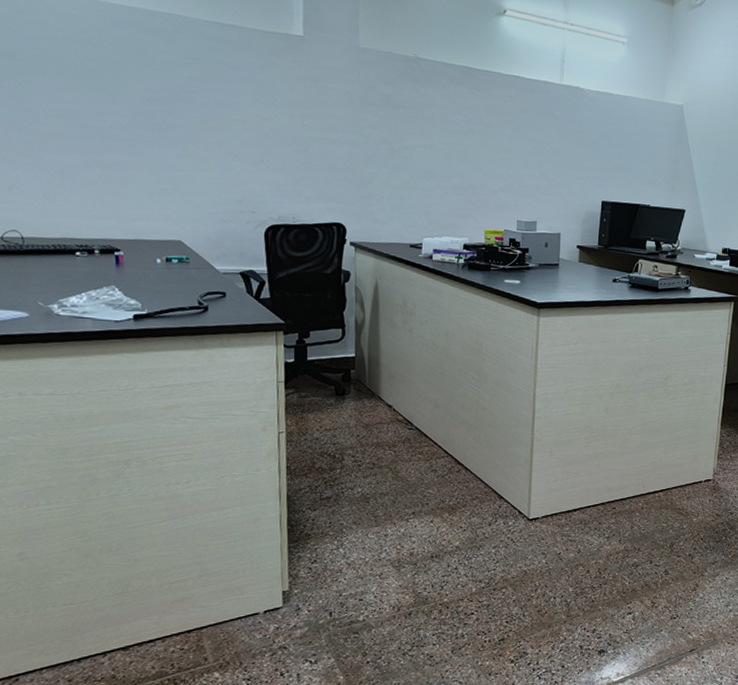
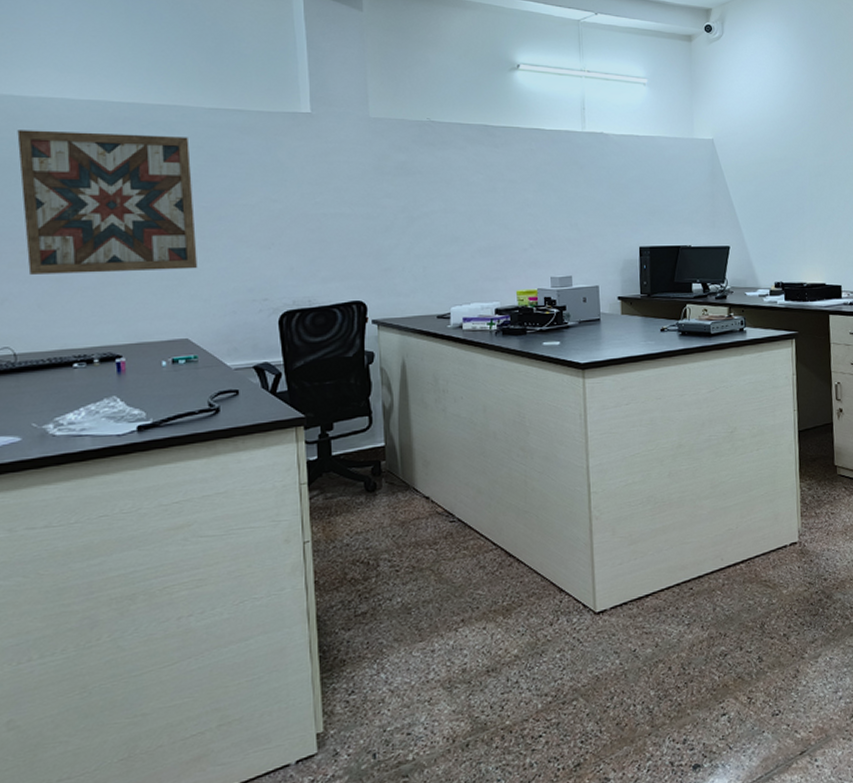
wall art: none [22,22,192,177] -> present [17,130,198,274]

